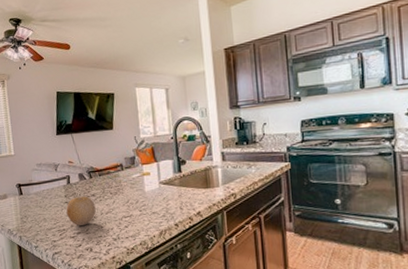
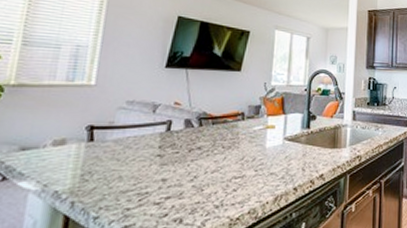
fruit: present [66,196,96,227] -> none [155,149,199,189]

